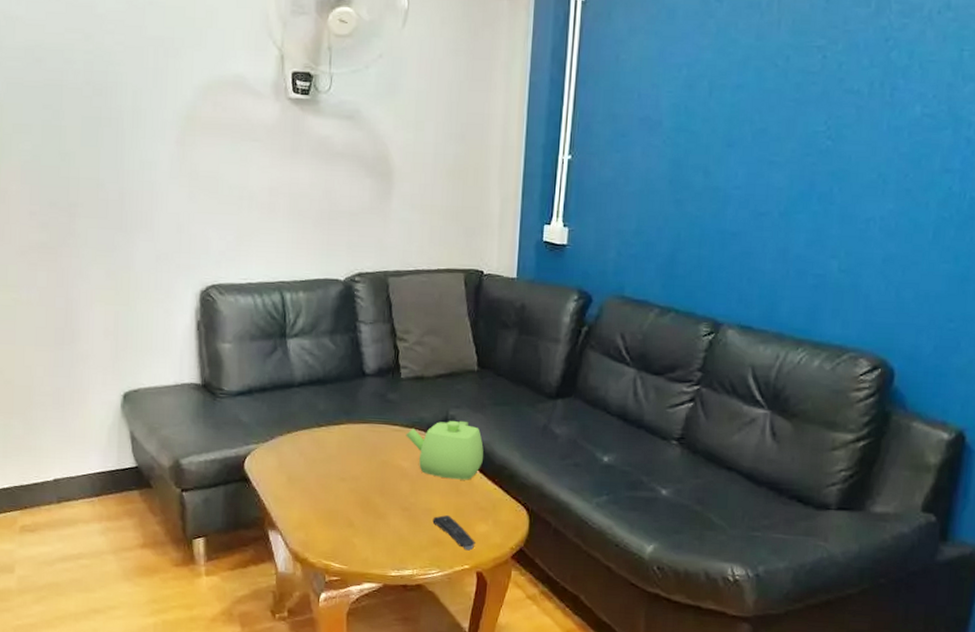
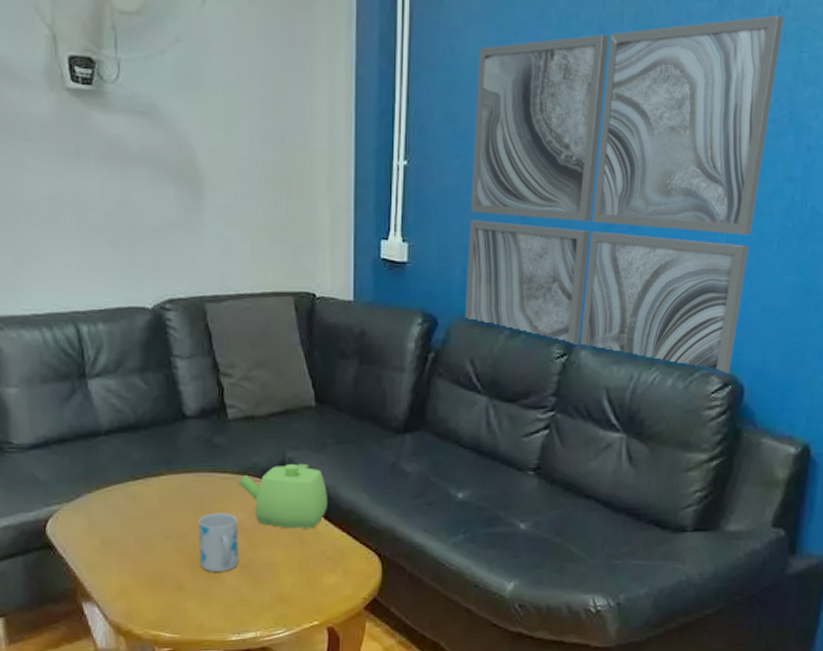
mug: none [368,460,404,513] -> present [198,513,238,572]
remote control: present [432,515,476,551] -> none [275,569,324,605]
wall art: none [618,16,944,357] -> present [465,14,784,373]

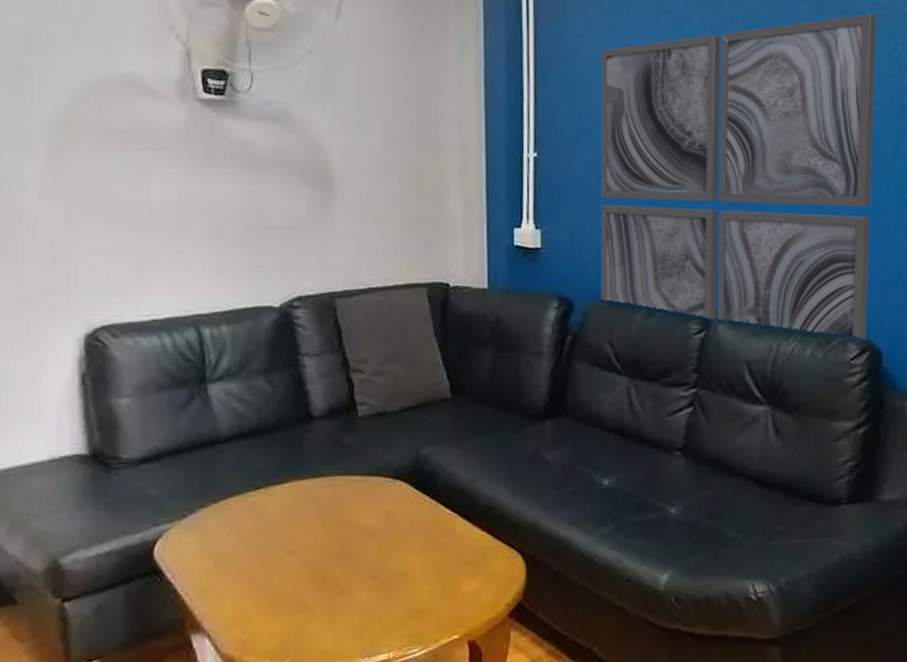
mug: present [198,513,238,572] -> none [325,519,369,587]
teapot: present [238,463,327,529] -> none [368,459,465,532]

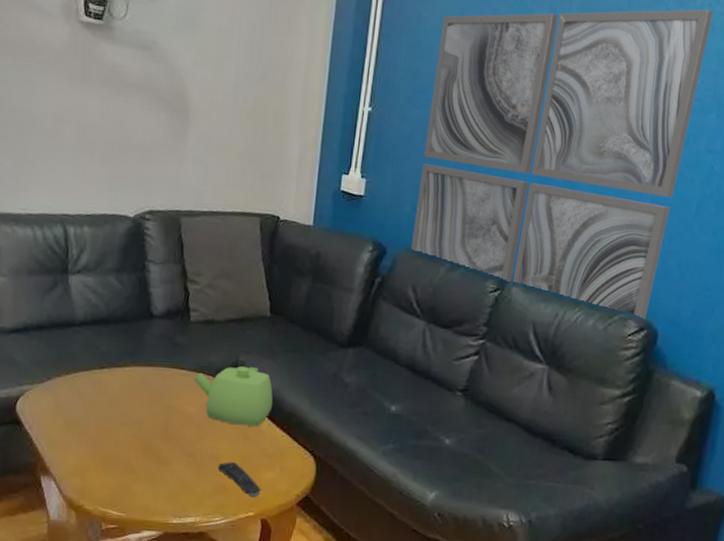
teapot: none [368,459,465,532] -> present [193,366,273,427]
remote control: none [409,577,464,617] -> present [218,462,261,498]

